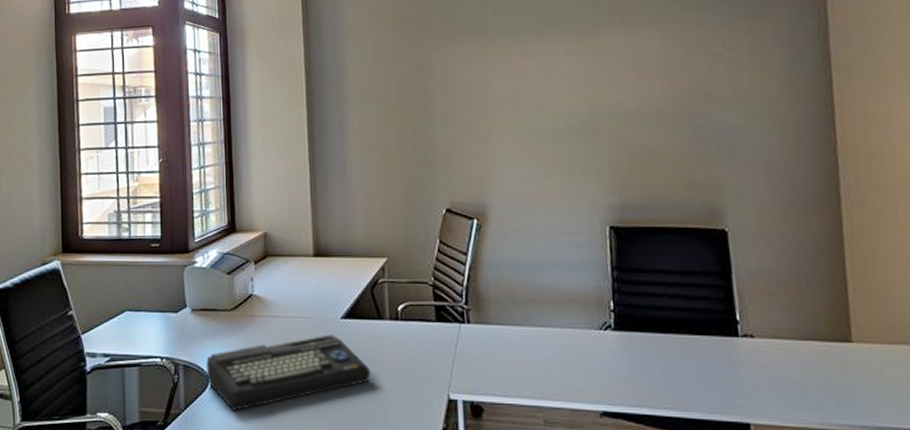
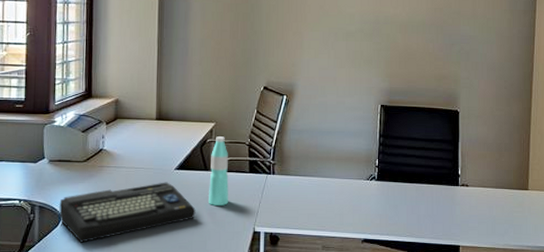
water bottle: none [385,275,412,365] -> present [209,136,229,206]

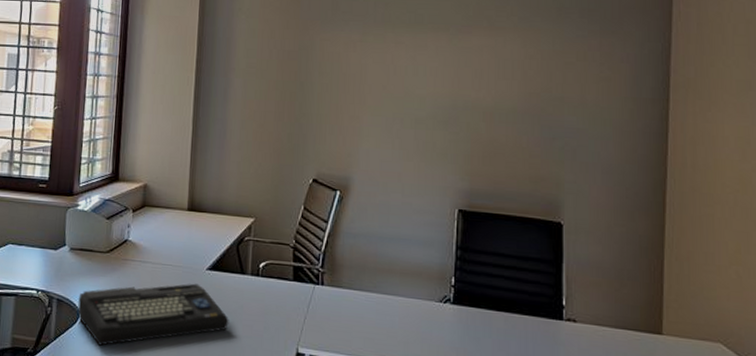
water bottle: present [209,136,229,206] -> none [244,234,269,318]

